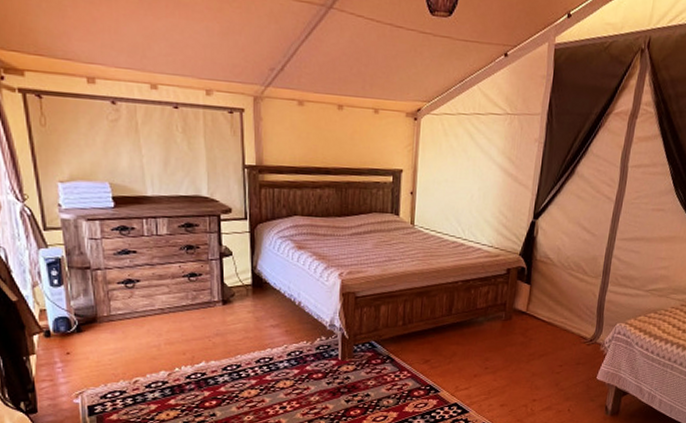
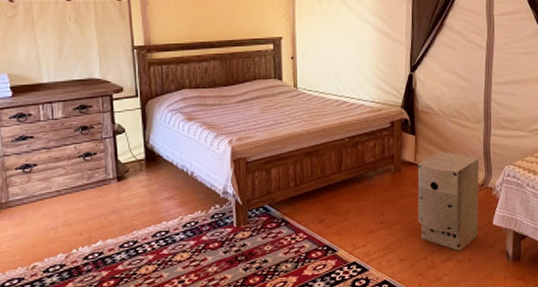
air purifier: none [523,303,592,402] -> present [417,151,479,252]

